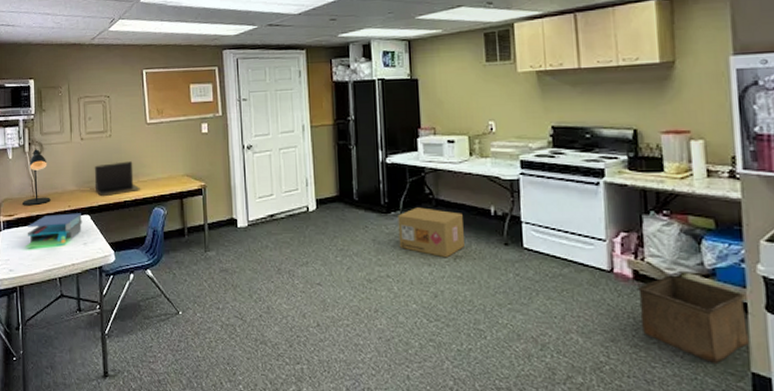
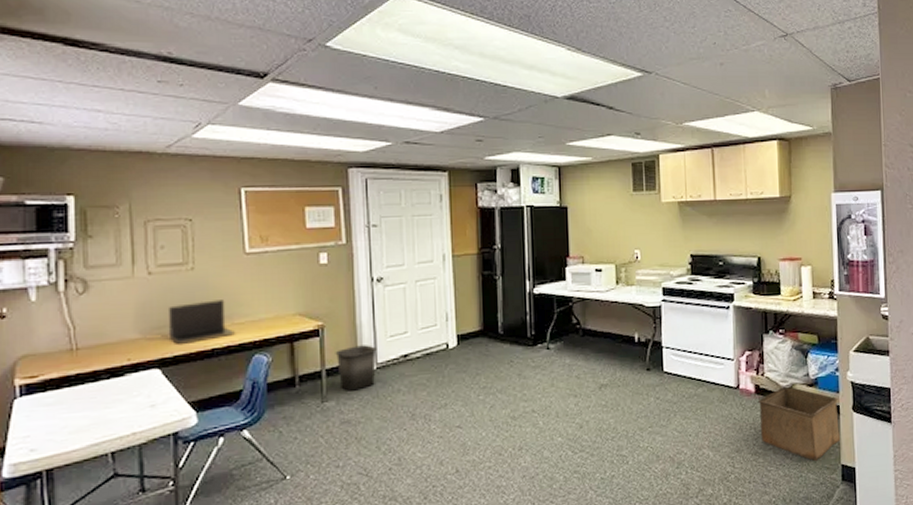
desk lamp: present [23,149,51,206] -> none [53,287,100,363]
binder: present [25,213,83,248] -> none [56,367,149,418]
waste bin: none [214,204,248,244] -> present [335,345,377,391]
cardboard box: present [397,207,465,258] -> none [544,338,610,388]

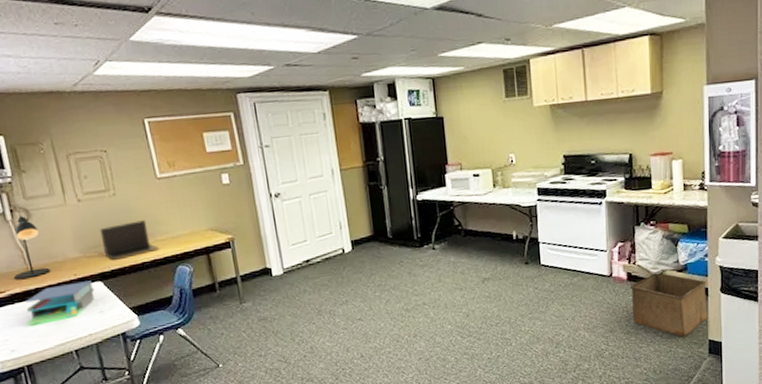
desk lamp: none [53,287,100,363] -> present [14,216,51,280]
binder: none [56,367,149,418] -> present [25,280,95,325]
waste bin: present [335,345,377,391] -> none [246,253,284,293]

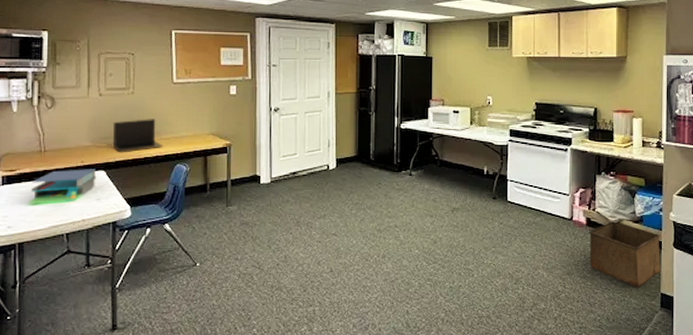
desk lamp: present [14,216,51,280] -> none [27,103,61,161]

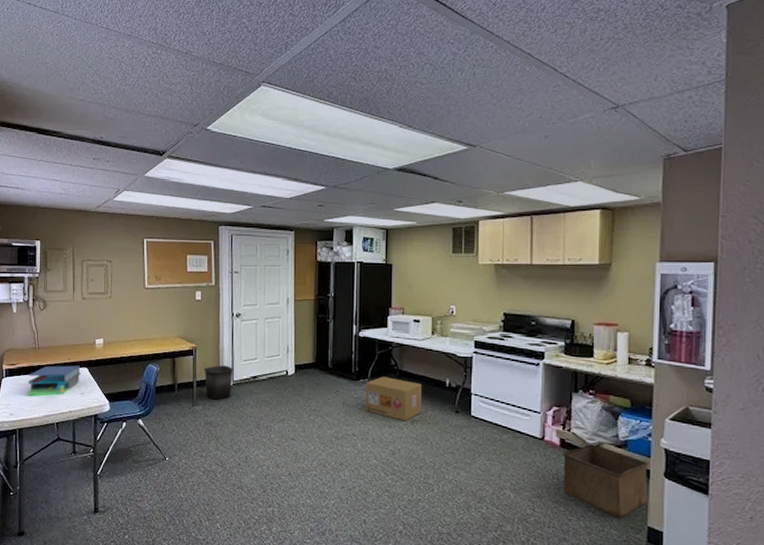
laptop computer: present [112,119,162,152] -> none [94,321,136,352]
waste bin: none [238,162,272,199] -> present [203,365,234,400]
cardboard box: none [407,167,461,210] -> present [365,376,422,422]

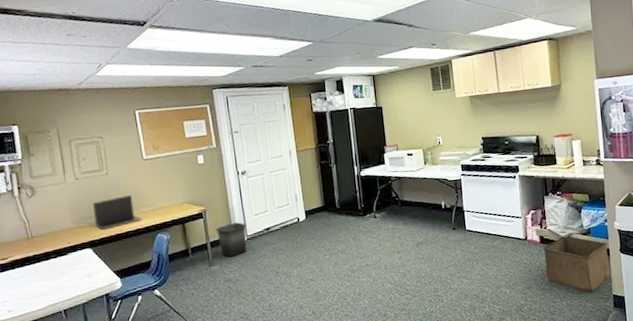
binder: present [25,365,81,395] -> none [23,248,85,288]
laptop computer: none [94,321,136,352] -> present [92,195,142,230]
cardboard box: present [365,376,422,422] -> none [372,208,424,245]

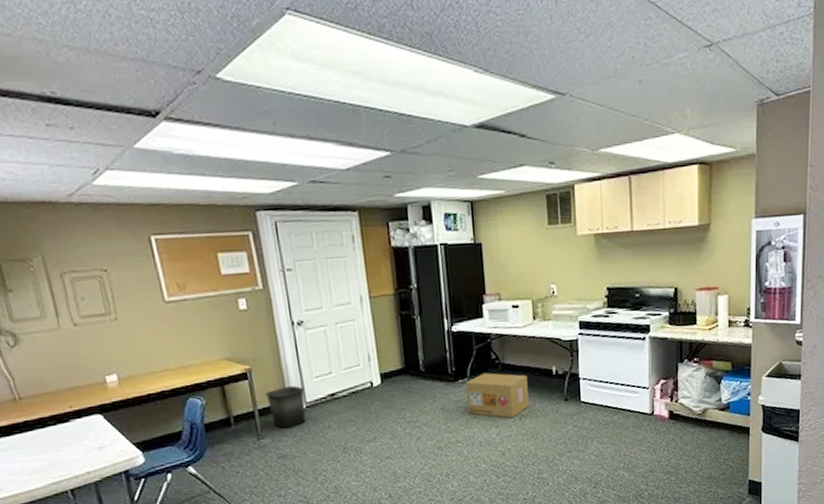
laptop computer: present [92,195,142,230] -> none [98,348,167,391]
cardboard box: none [372,208,424,245] -> present [465,372,529,419]
storage bin: present [543,236,612,294] -> none [672,411,750,478]

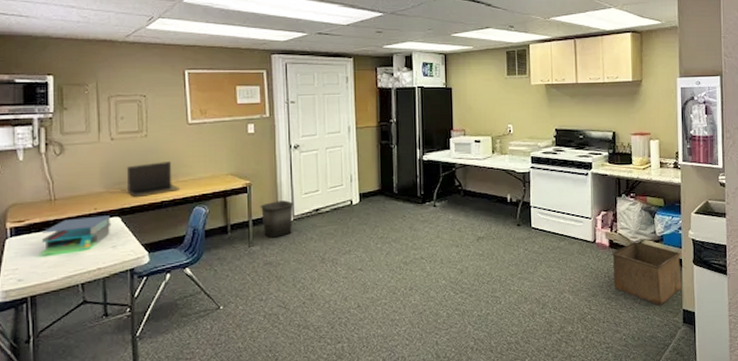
binder: none [13,413,94,461] -> present [39,215,112,255]
laptop computer: none [98,348,167,391] -> present [126,161,179,197]
cardboard box: present [465,372,529,419] -> none [431,197,486,240]
storage bin: none [672,411,750,478] -> present [612,242,683,306]

